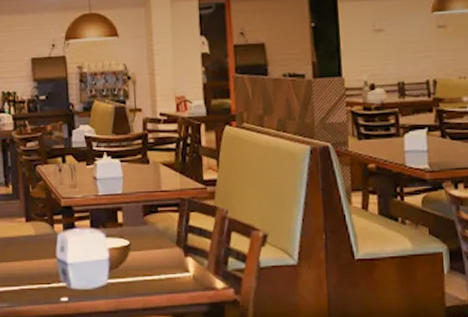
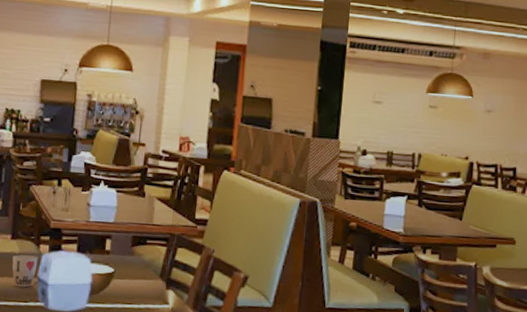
cup: none [30,236,55,269] -> present [12,254,38,288]

